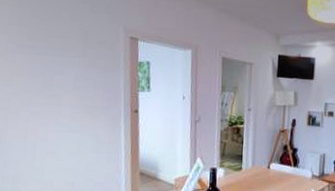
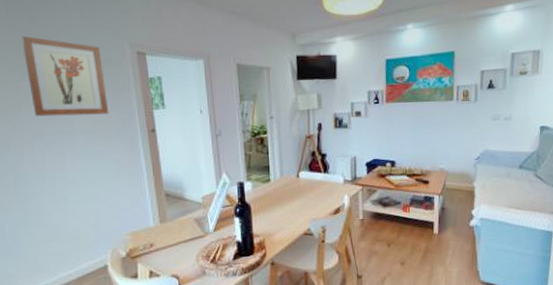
wall art: none [23,12,97,92] -> present [22,36,109,117]

